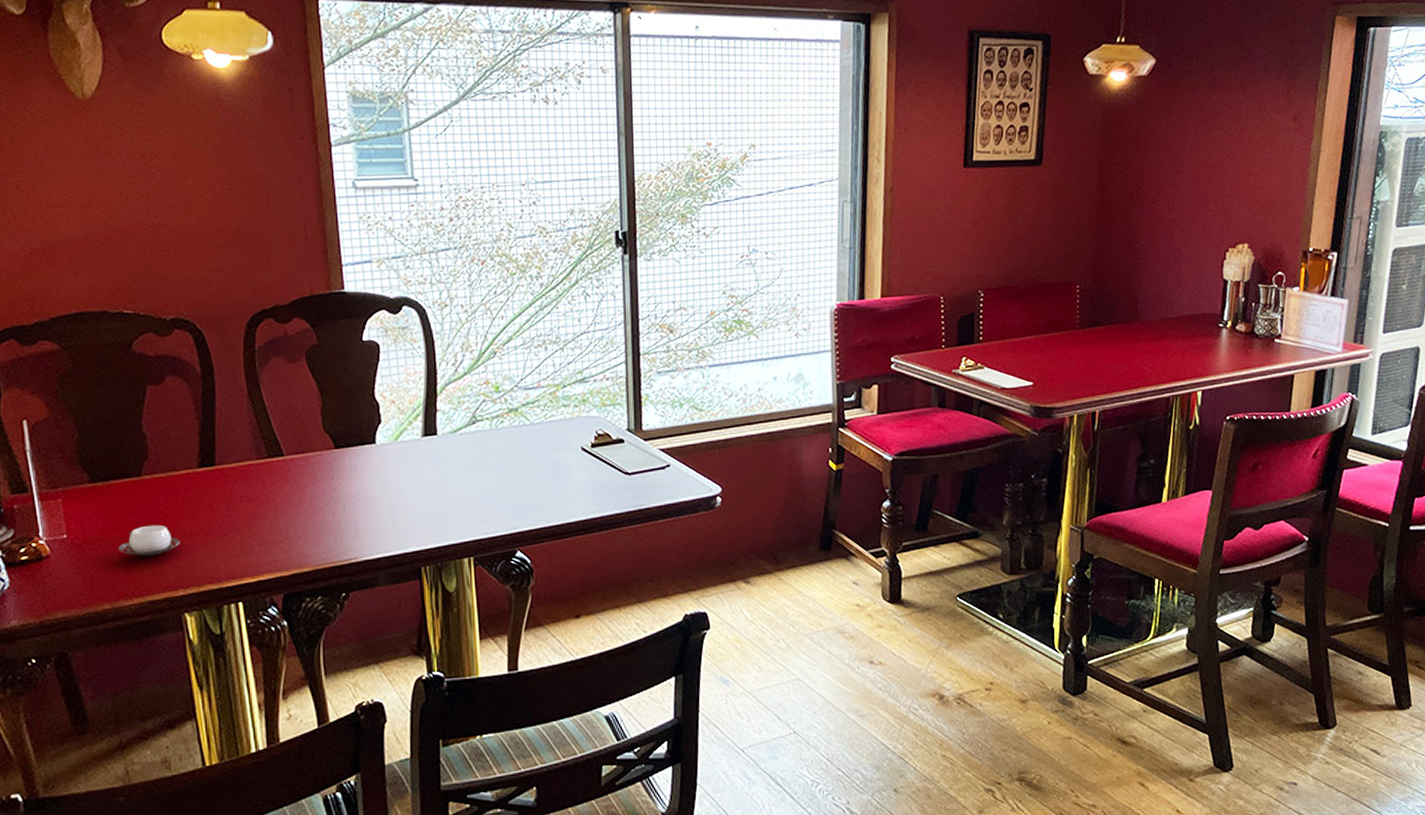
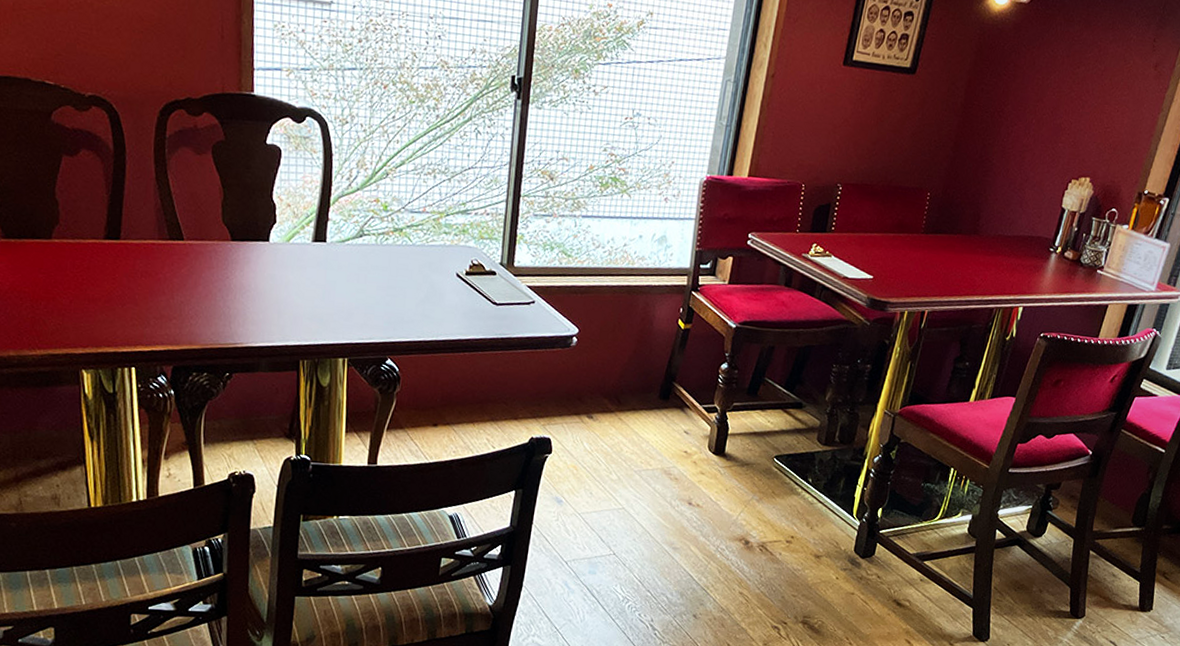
cup: present [118,524,180,556] -> none [25,285,83,314]

